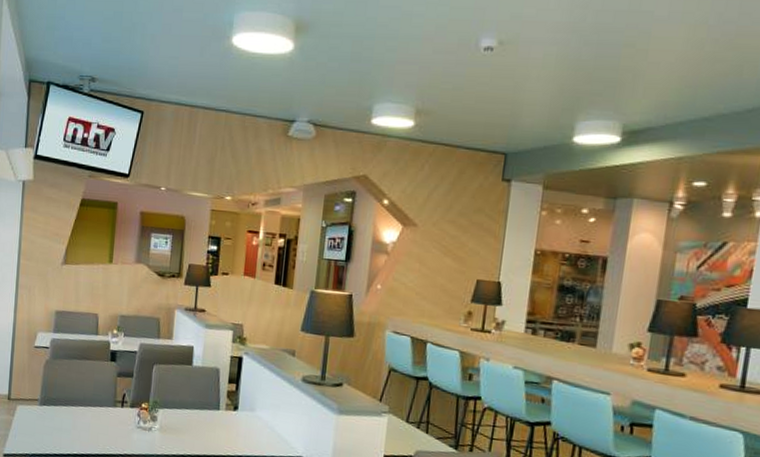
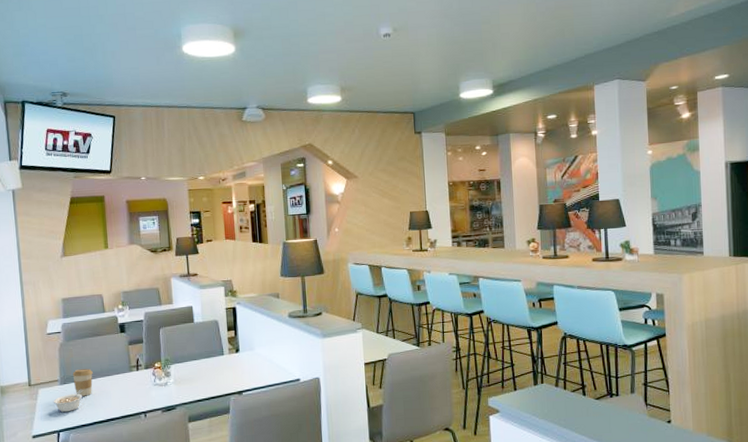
legume: none [30,415,61,437] -> present [54,390,83,413]
coffee cup: none [53,392,75,424] -> present [72,369,93,396]

